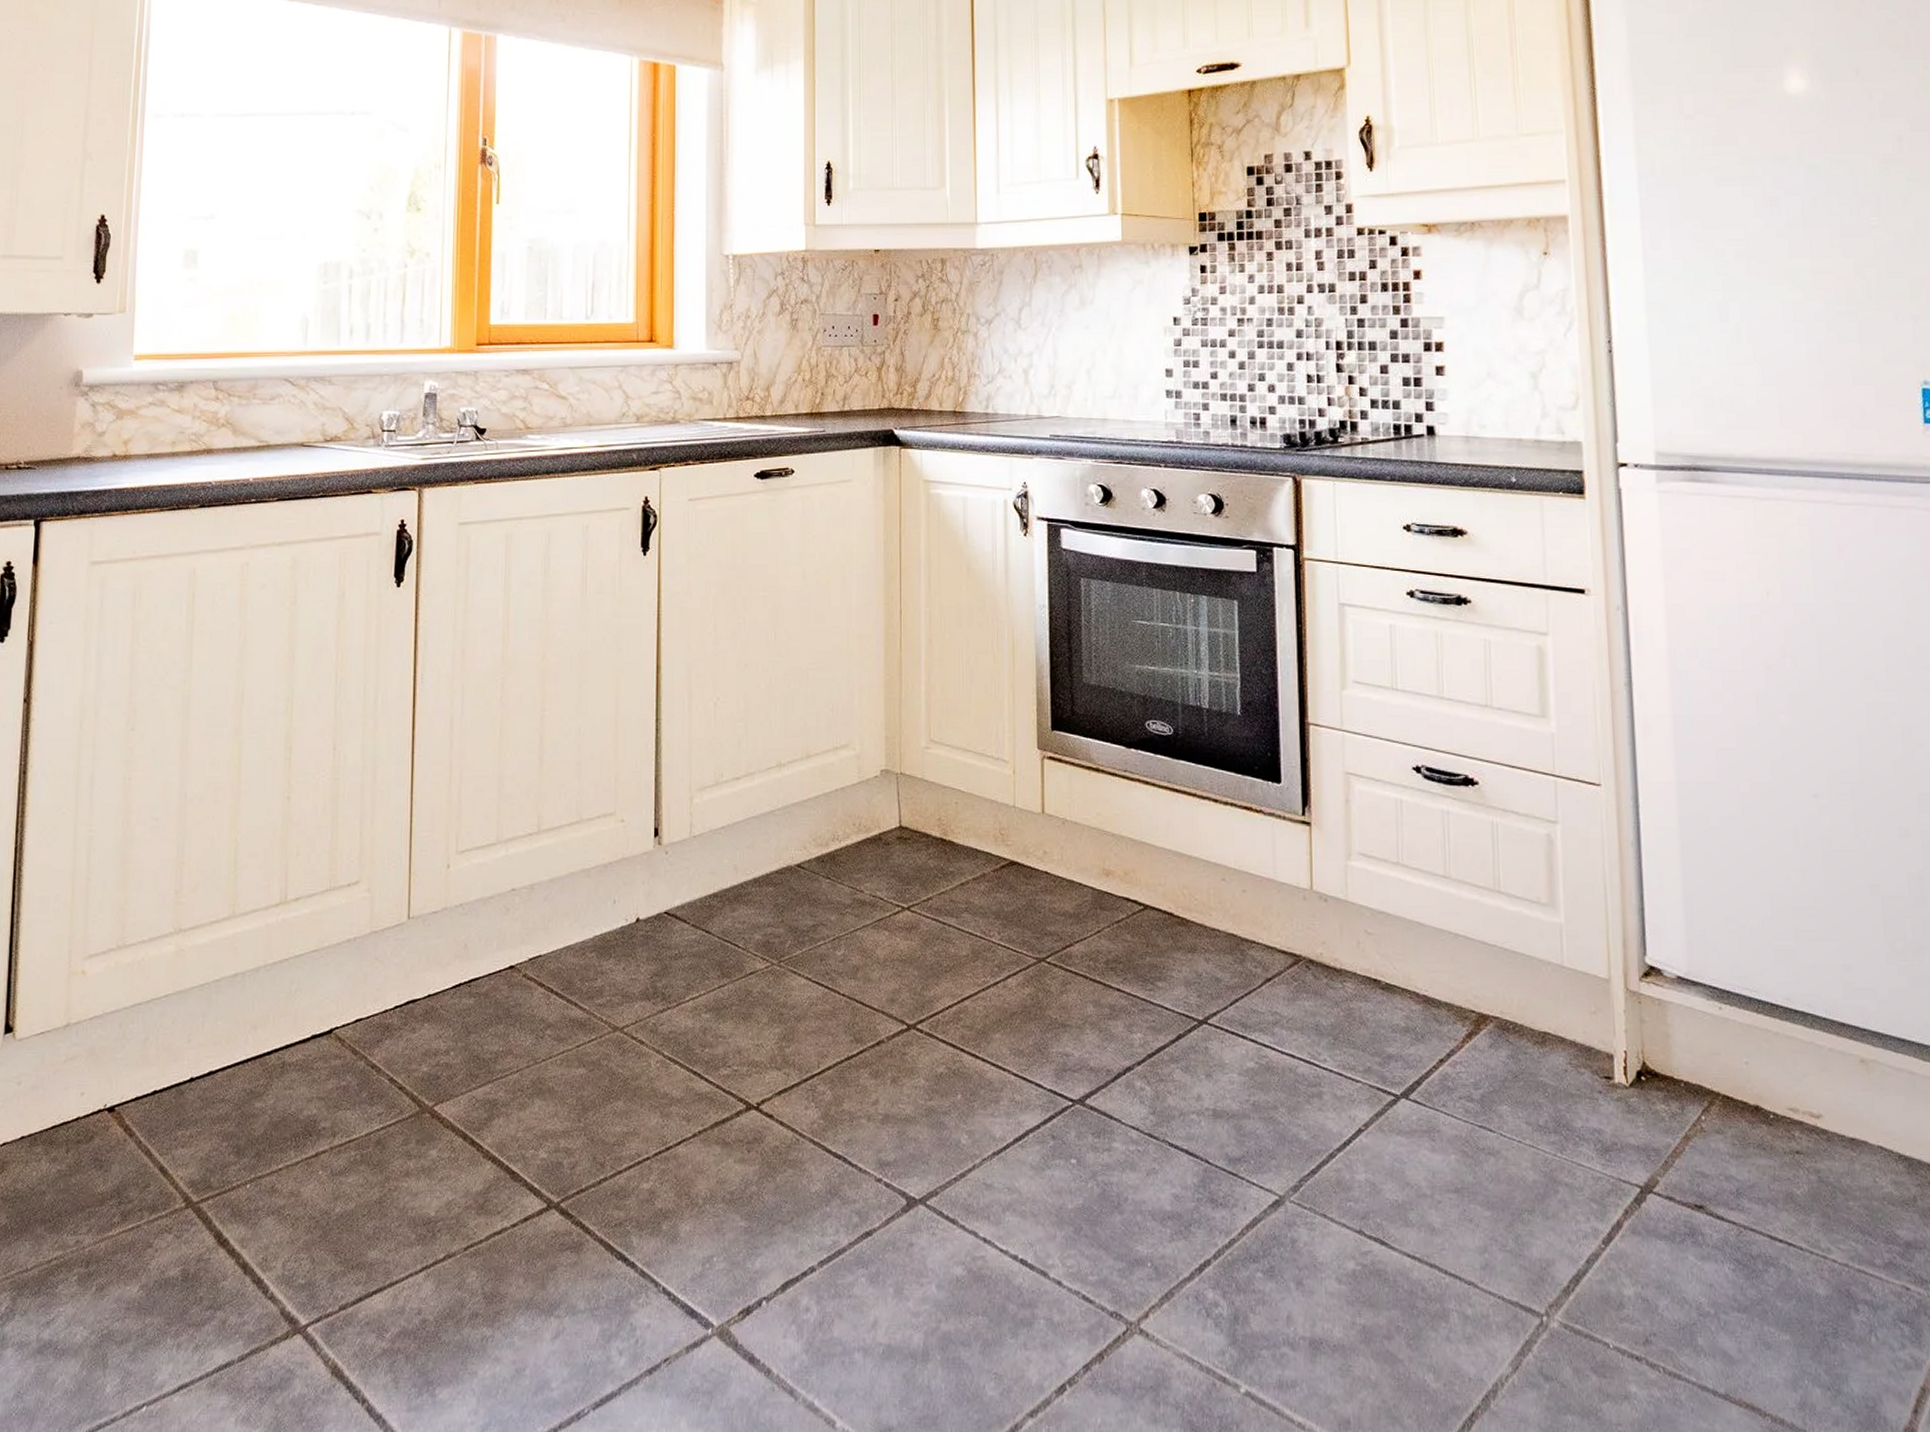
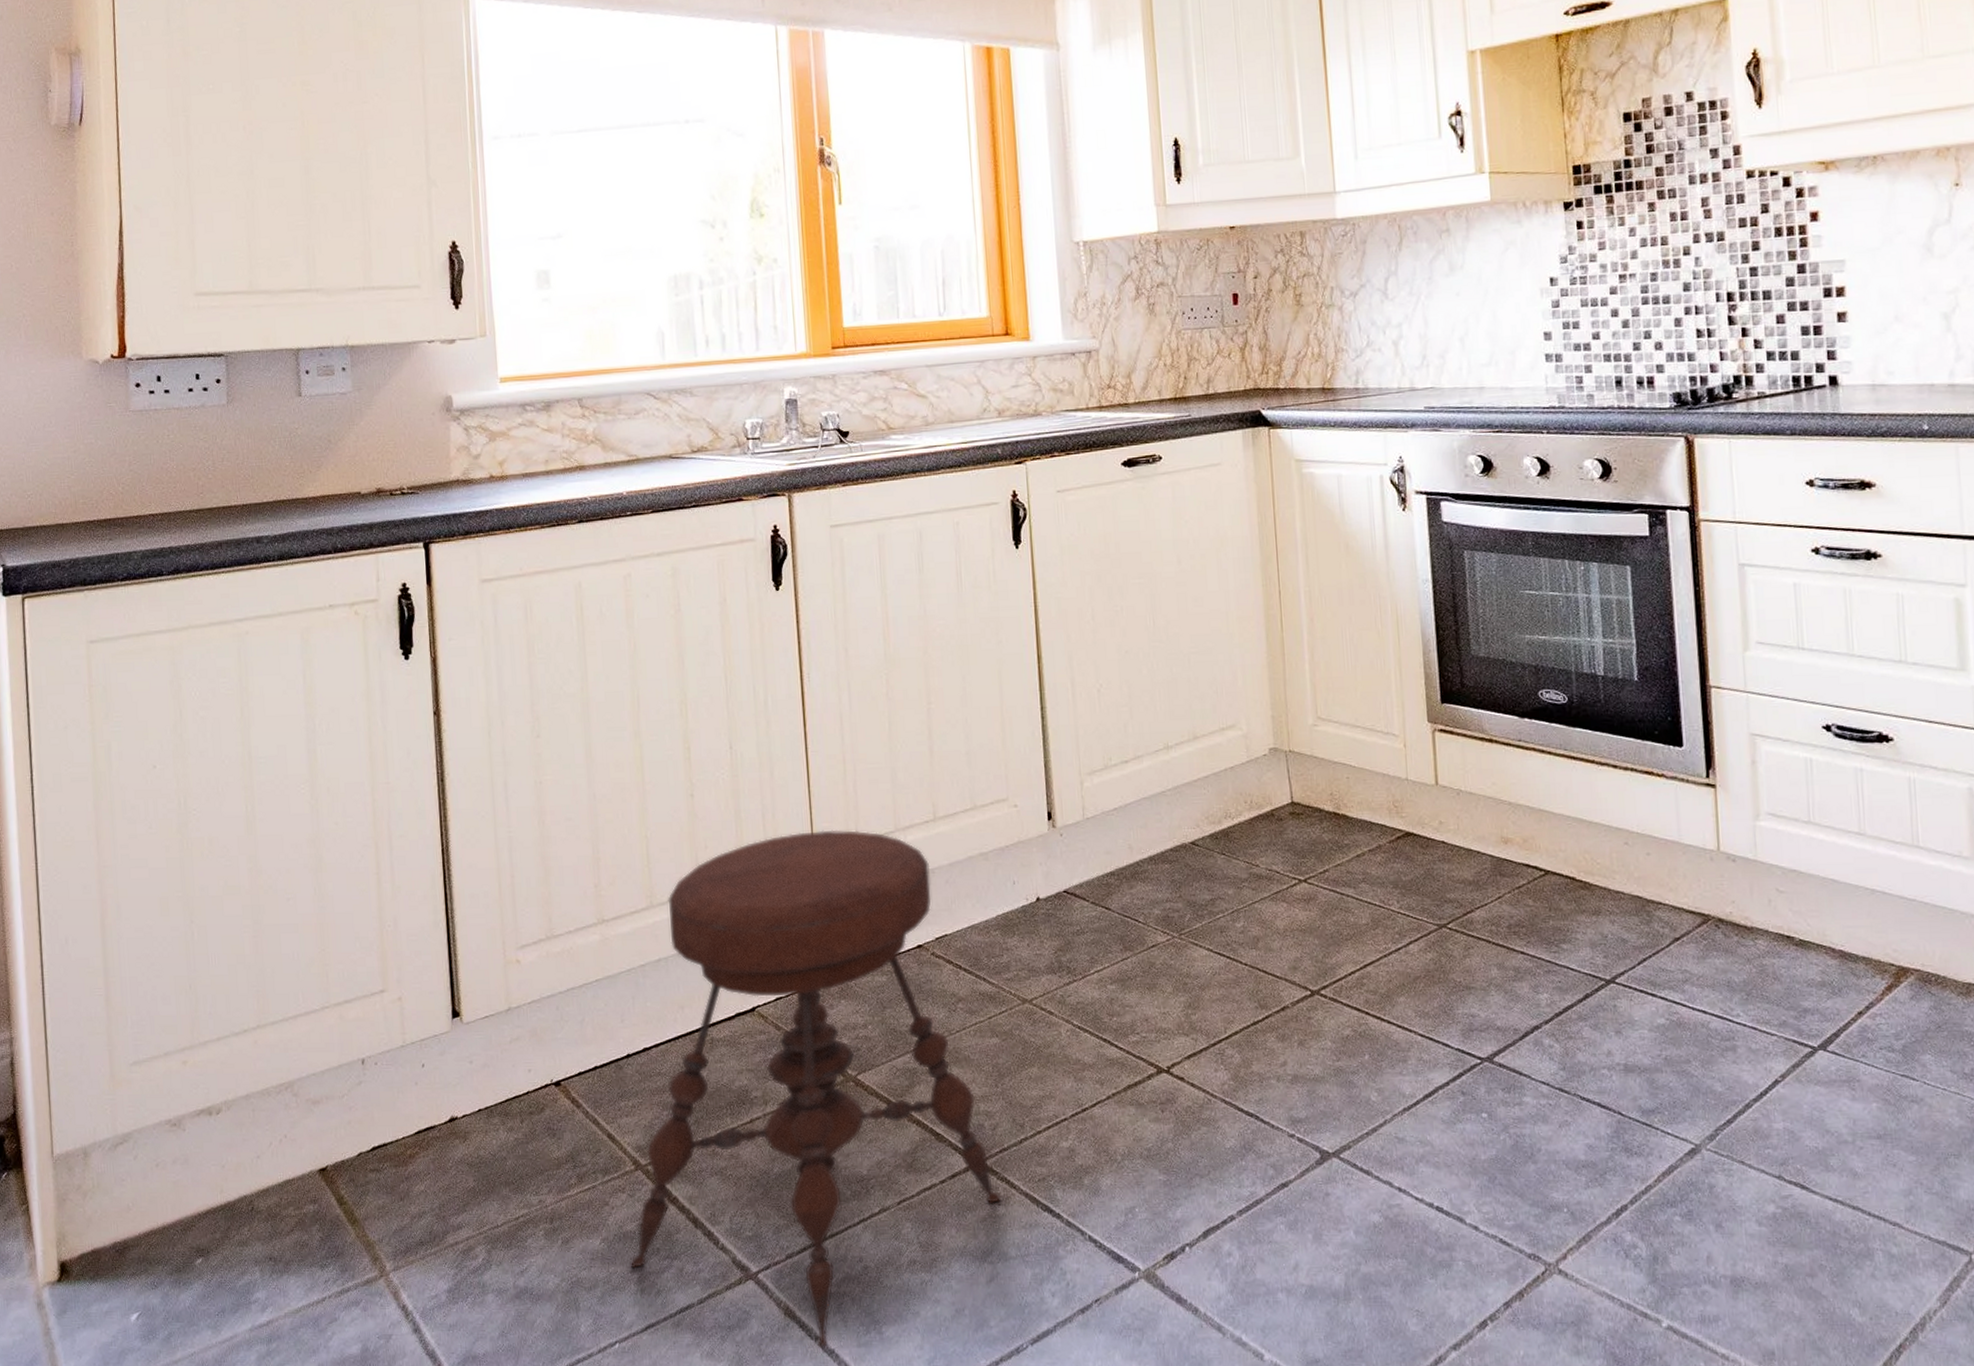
stool: none [168,839,574,1411] -> present [630,830,1001,1347]

